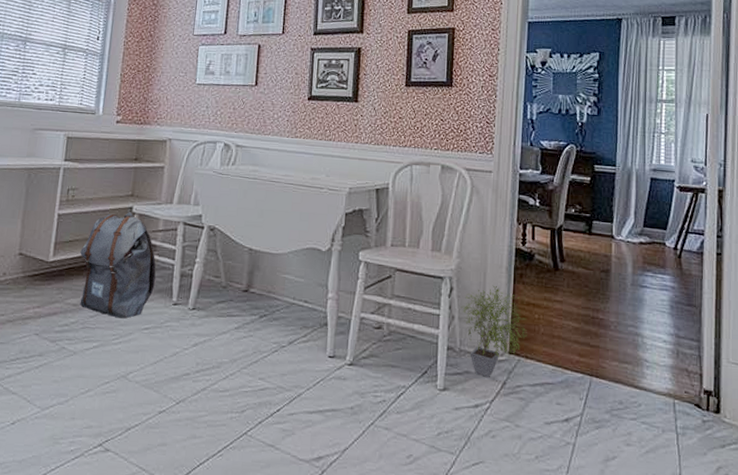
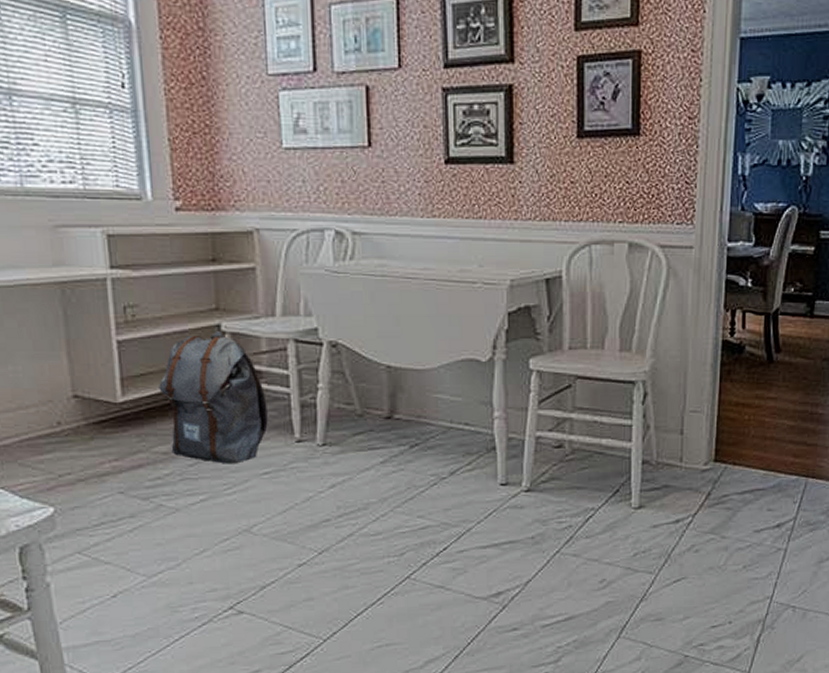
potted plant: present [461,285,528,377] -> none [657,386,736,489]

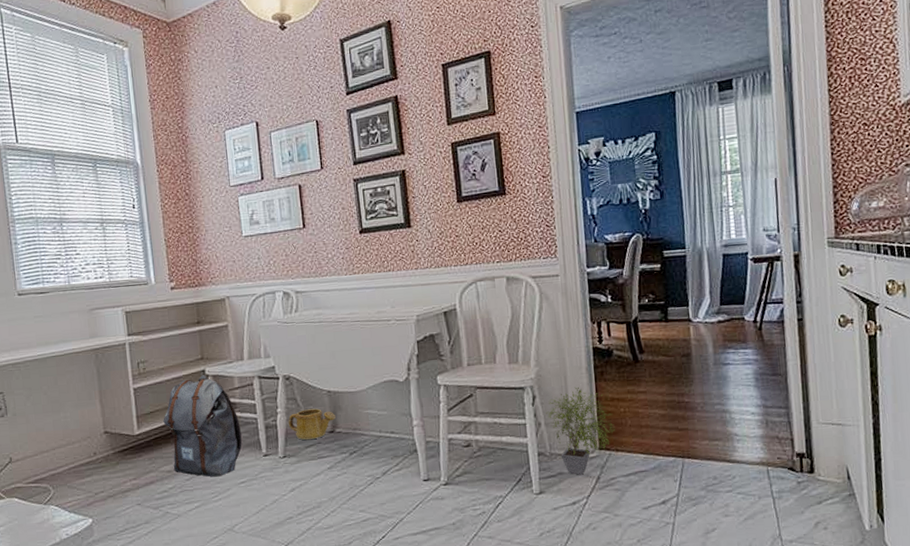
watering can: none [331,387,395,426] -> present [288,408,336,441]
potted plant: none [657,386,736,489] -> present [546,386,616,475]

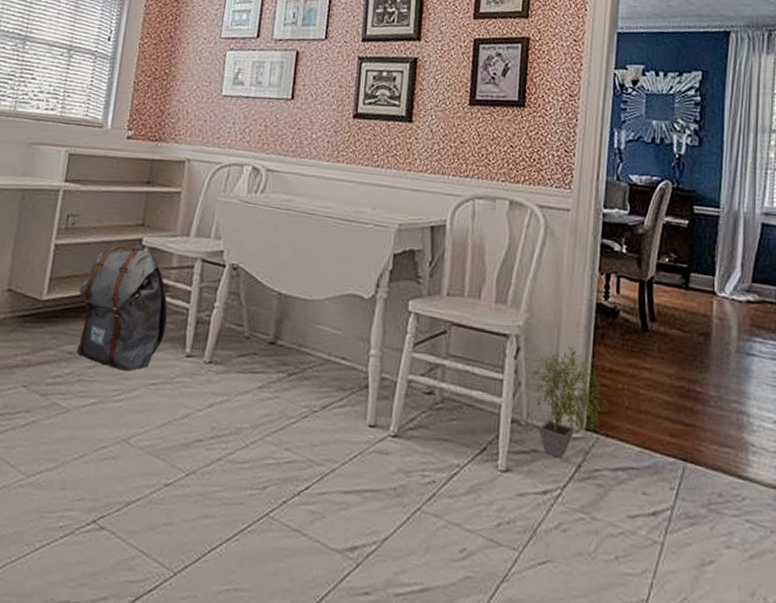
watering can: present [288,408,336,441] -> none [223,309,281,349]

